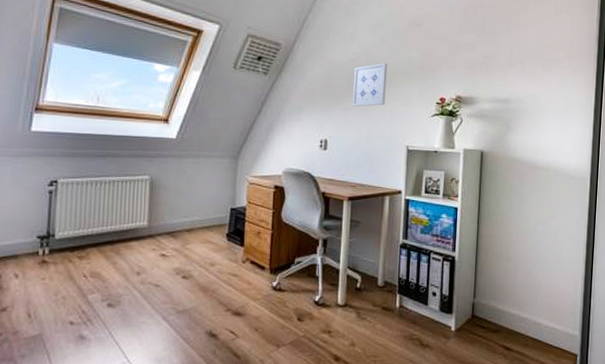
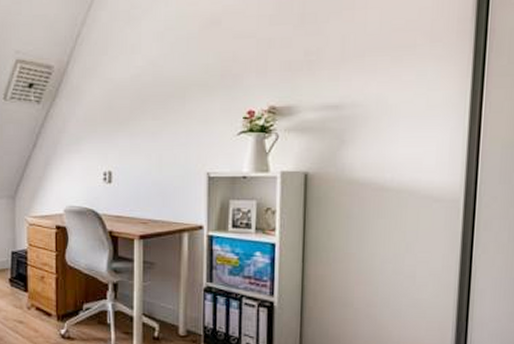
wall art: present [352,62,387,107] -> none [138,74,179,131]

